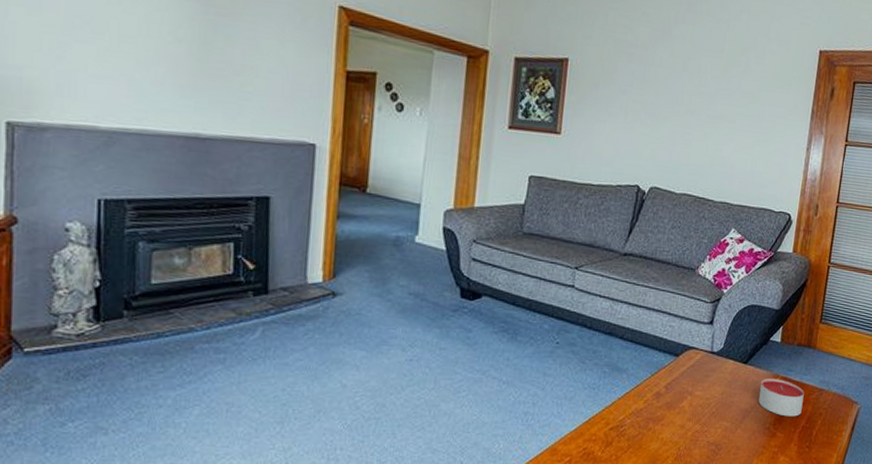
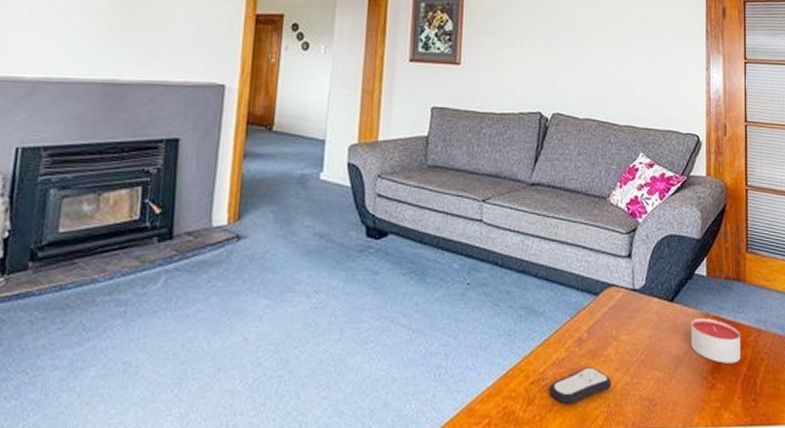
remote control: none [626,417,684,447] -> present [549,367,613,404]

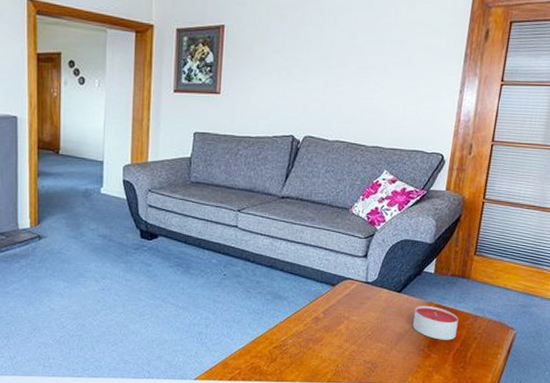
remote control: present [549,367,613,404] -> none [288,338,342,363]

